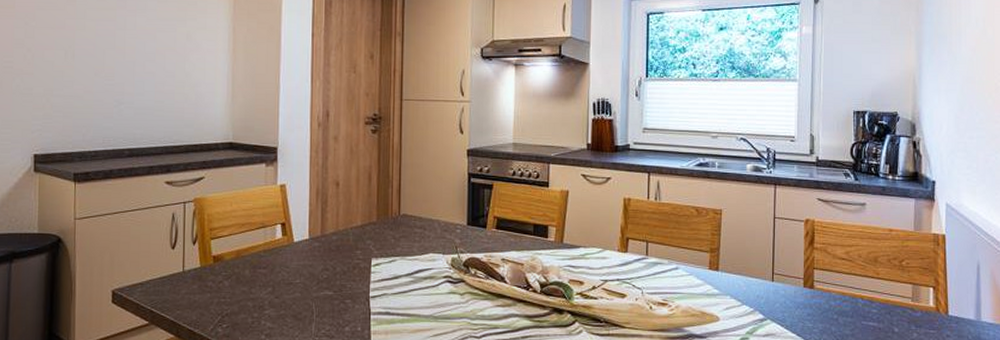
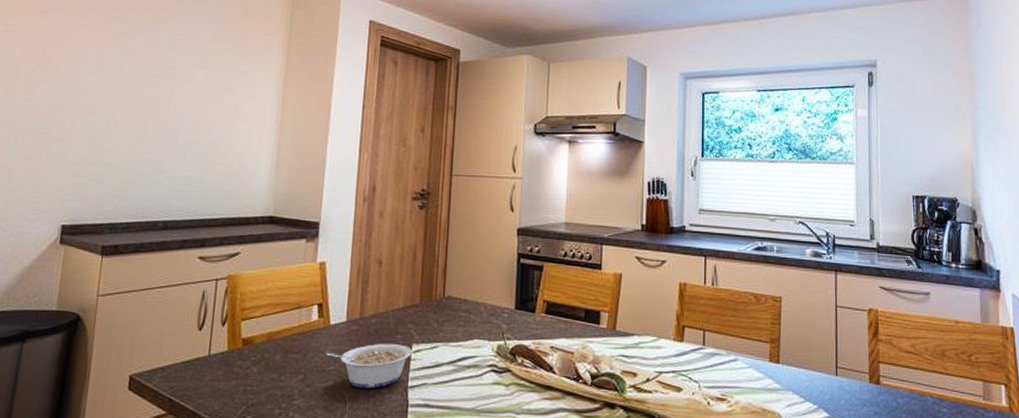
legume: none [291,258,372,299] -> present [325,343,412,389]

